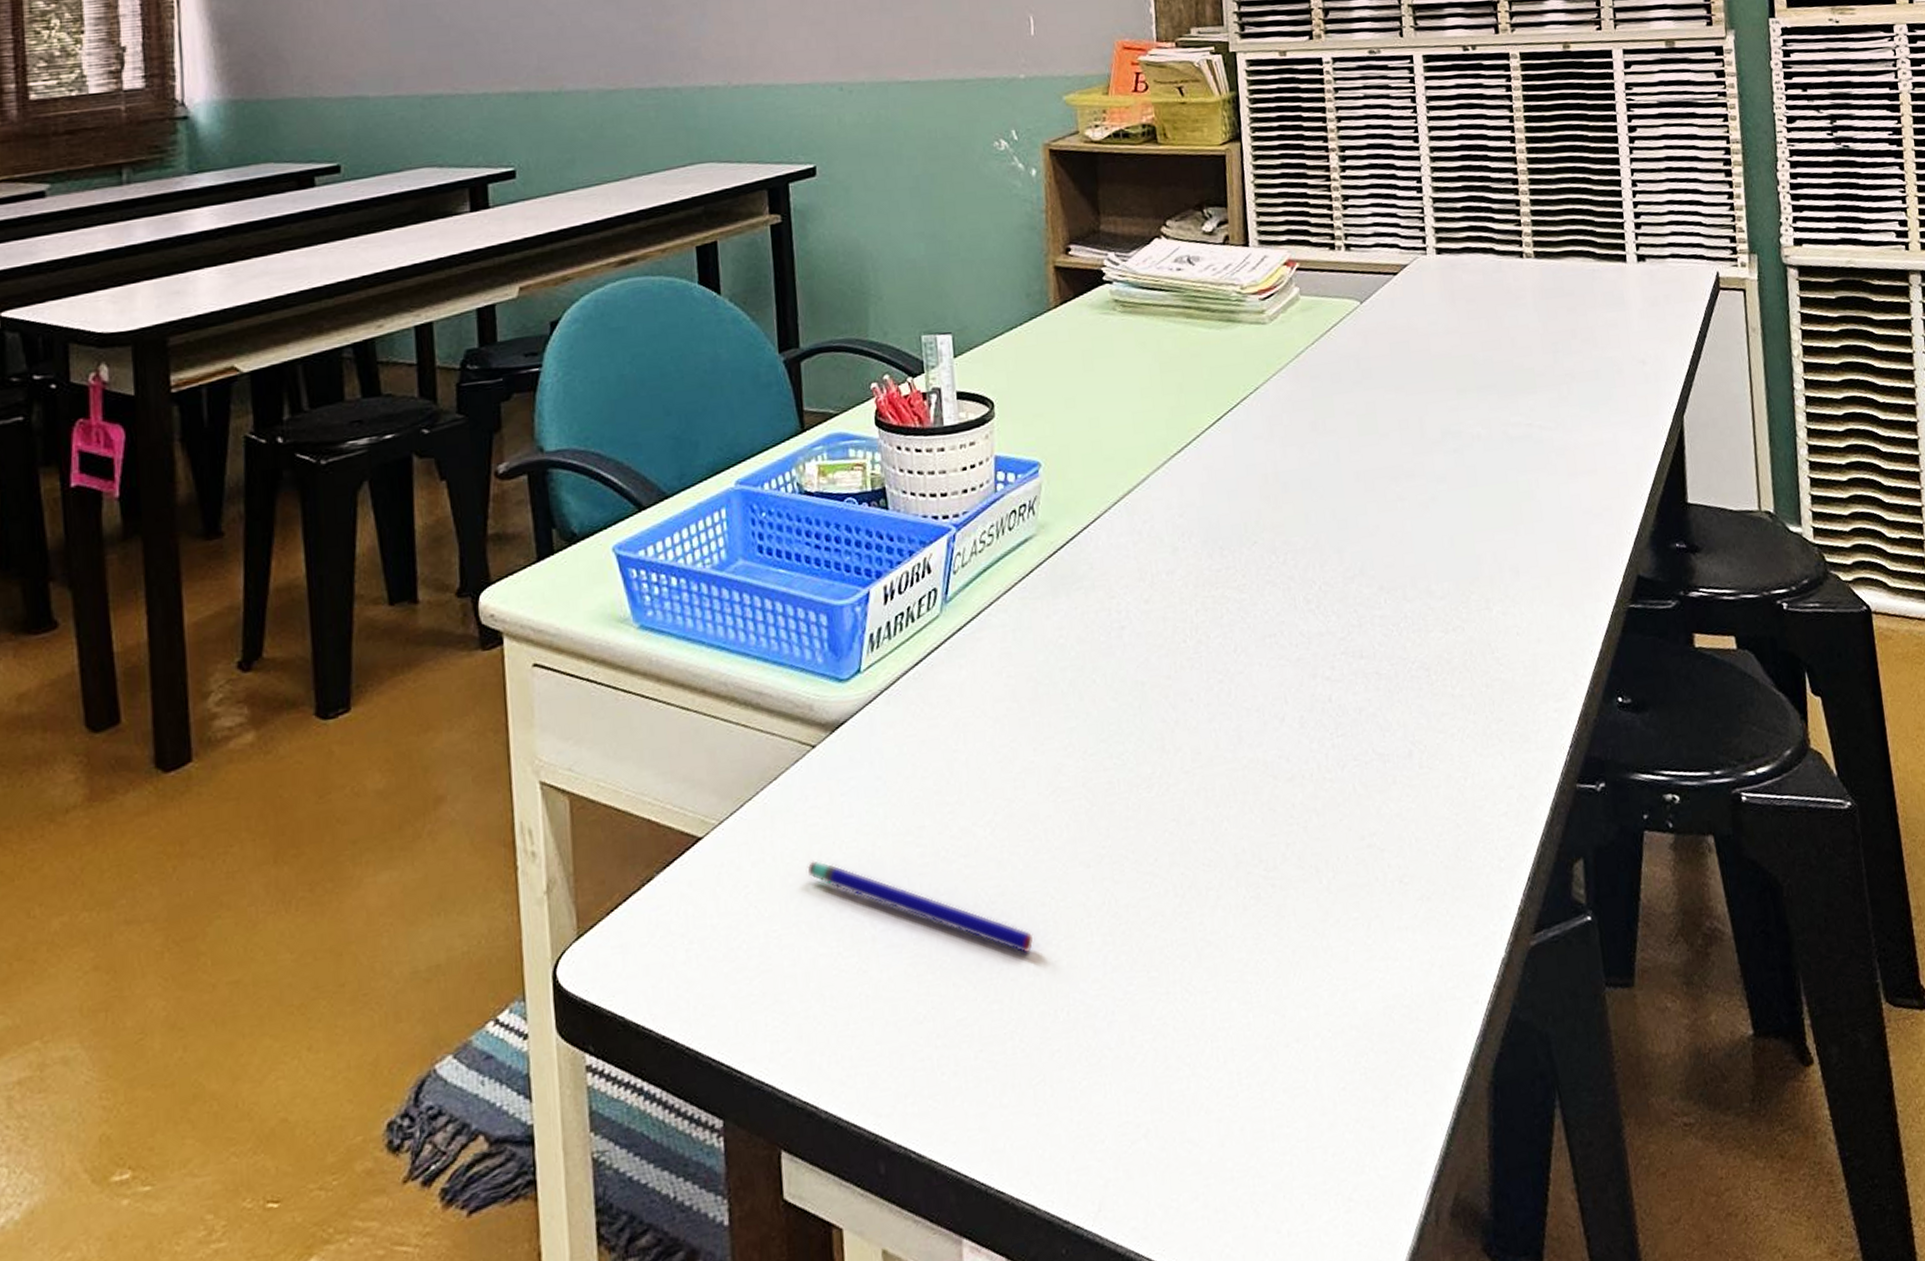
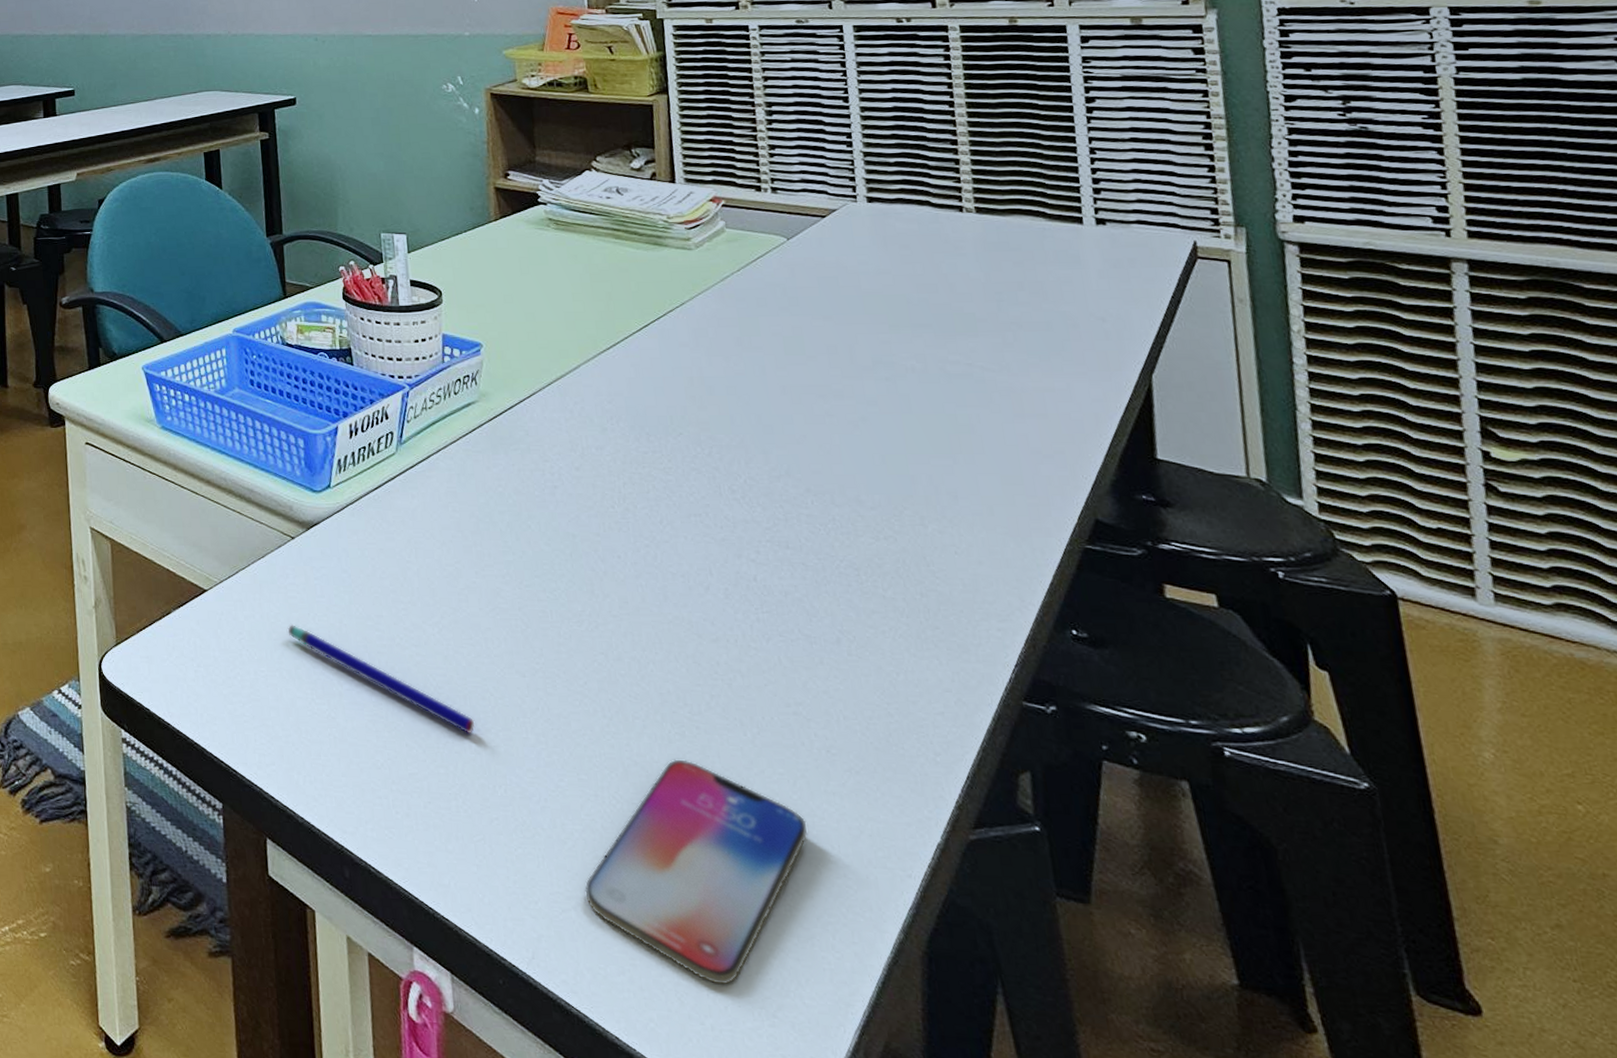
smartphone: none [1155,926,1382,1182] -> present [585,759,808,985]

